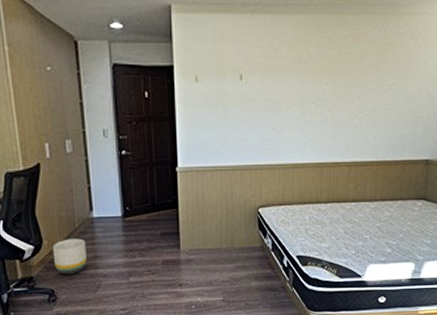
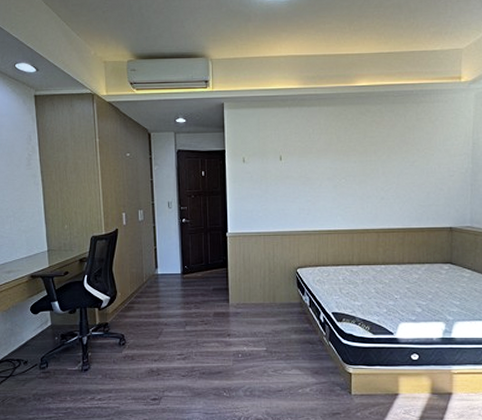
planter: present [52,238,87,275] -> none [124,291,151,322]

